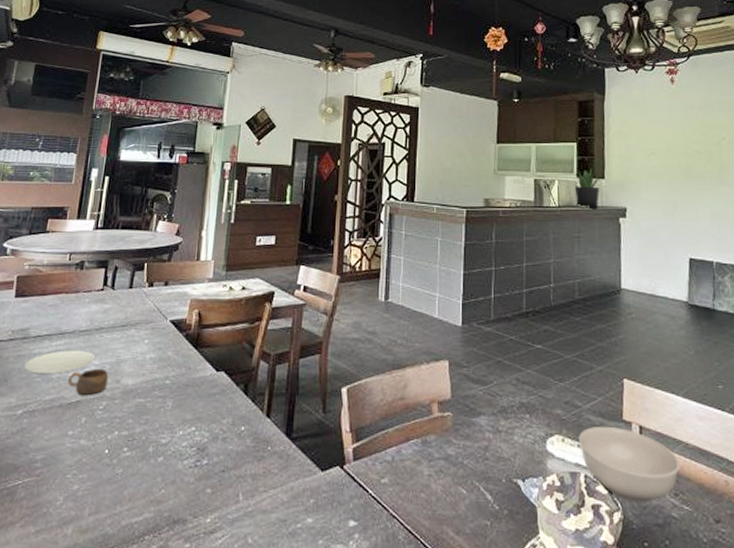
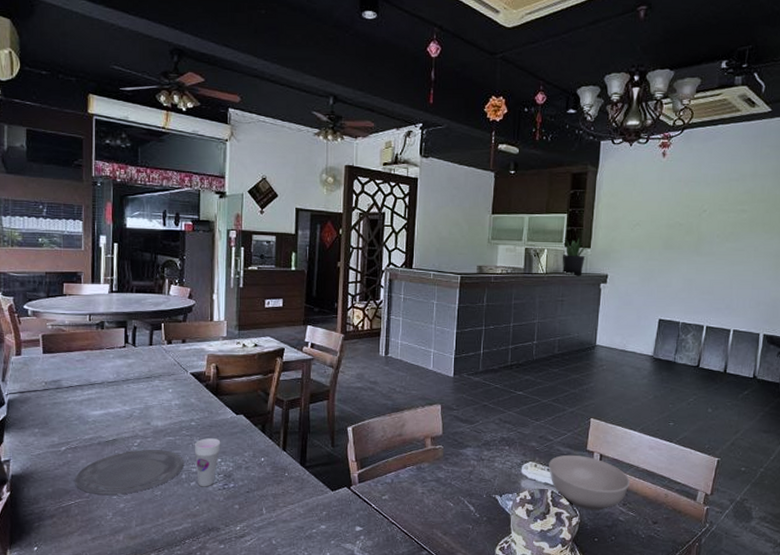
plate: present [24,350,95,374] -> none [62,398,125,418]
plate: none [26,414,153,473] -> present [75,450,184,495]
cup: present [68,368,109,395] -> none [103,413,140,434]
cup: none [165,400,197,464] -> present [194,438,221,487]

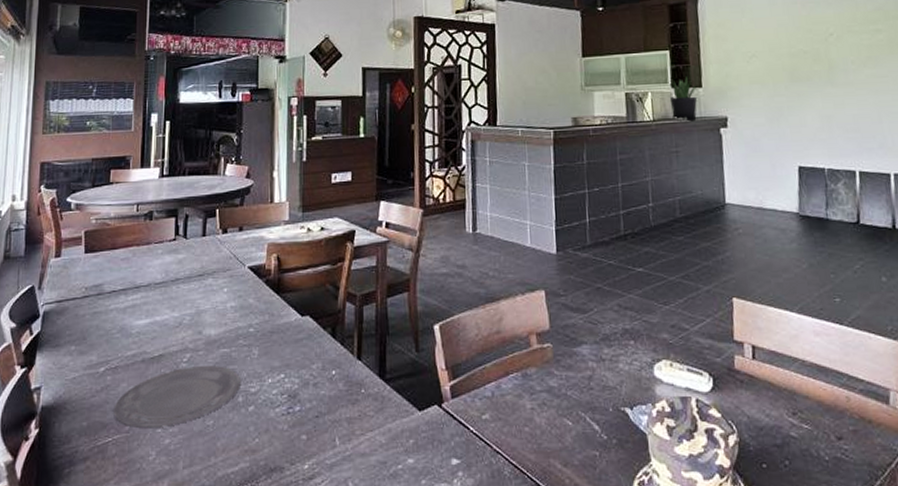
cup: present [194,438,221,487] -> none [252,348,284,413]
bowl: present [548,454,631,510] -> none [686,347,798,424]

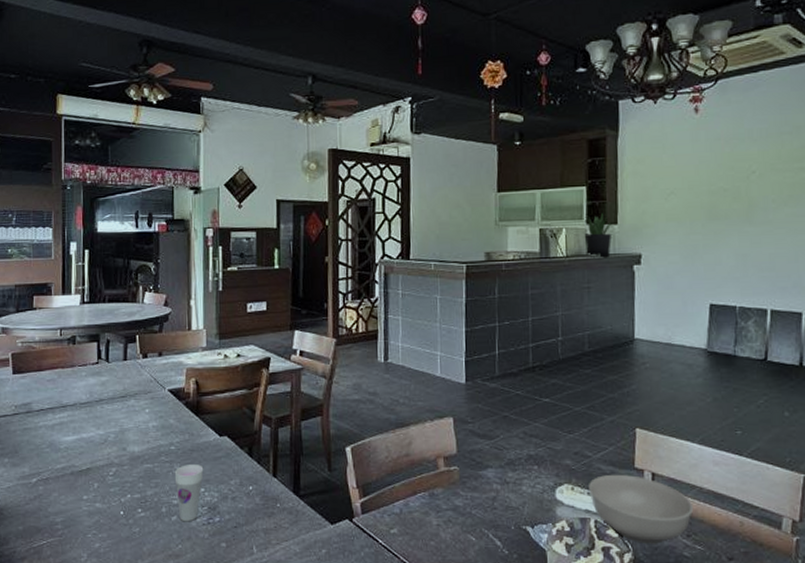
plate: present [113,366,240,428] -> none [47,479,163,532]
cup: none [252,348,284,413] -> present [174,465,204,522]
bowl: none [686,347,798,424] -> present [587,474,694,544]

